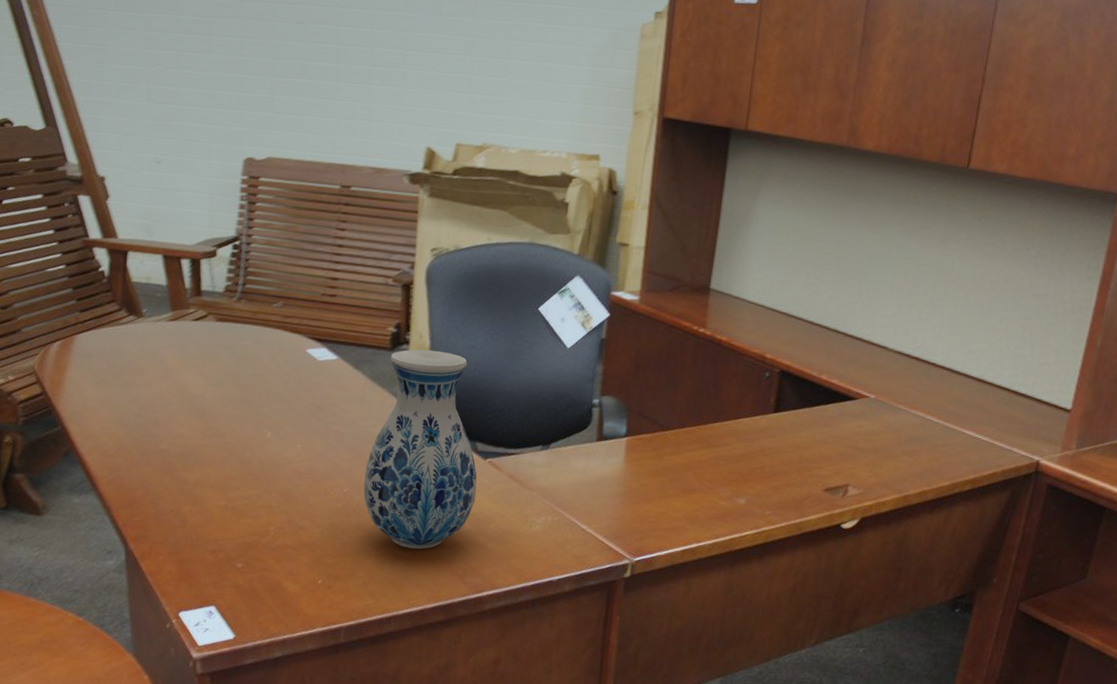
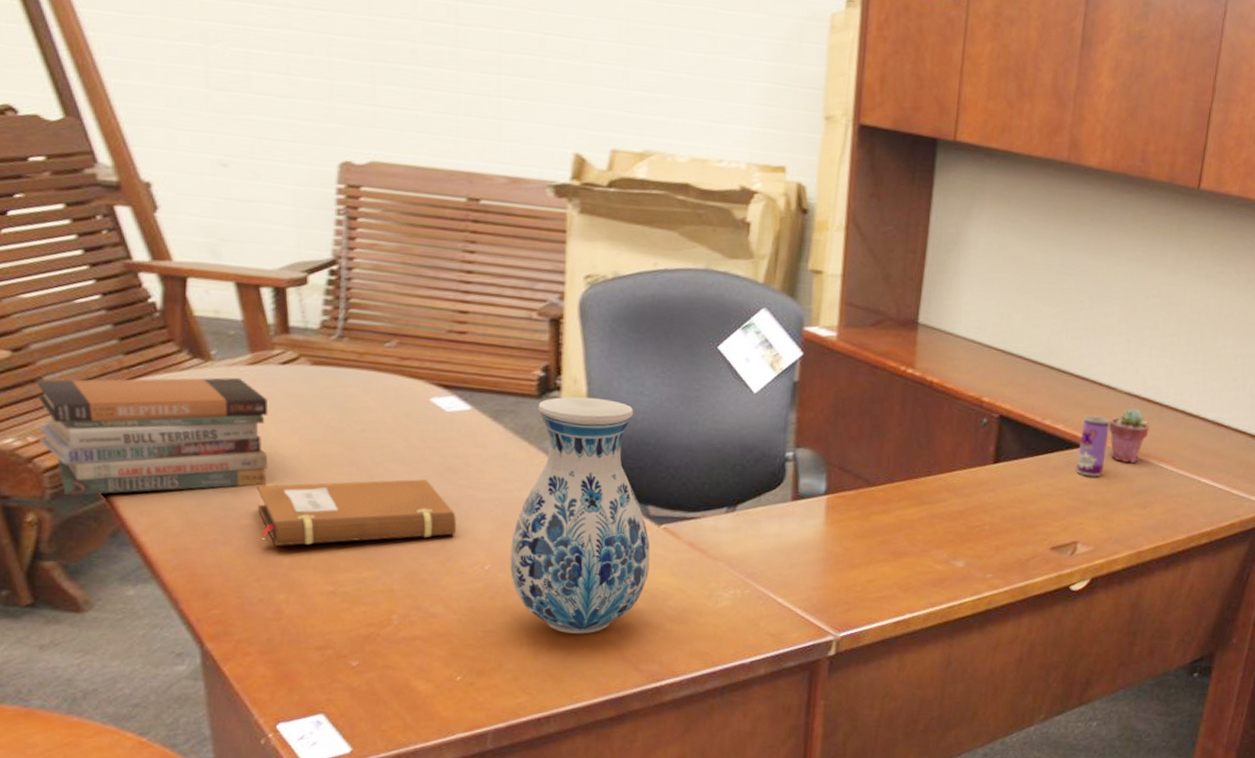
book stack: none [16,331,183,423] -> present [36,377,269,496]
notebook: none [172,415,323,468] -> present [257,479,456,546]
beverage can: none [849,371,881,427] -> present [1076,415,1110,477]
potted succulent: none [879,365,918,415] -> present [1108,408,1149,463]

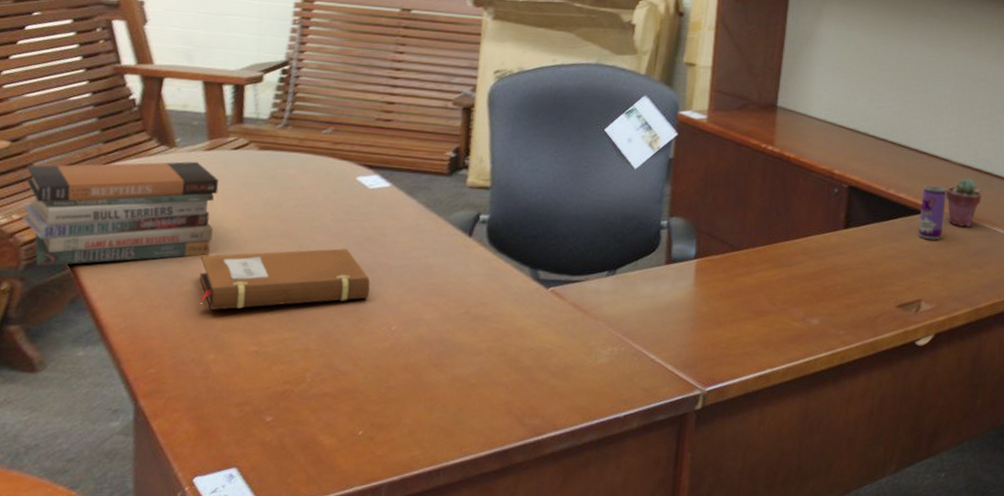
vase: present [510,396,650,634] -> none [413,174,539,390]

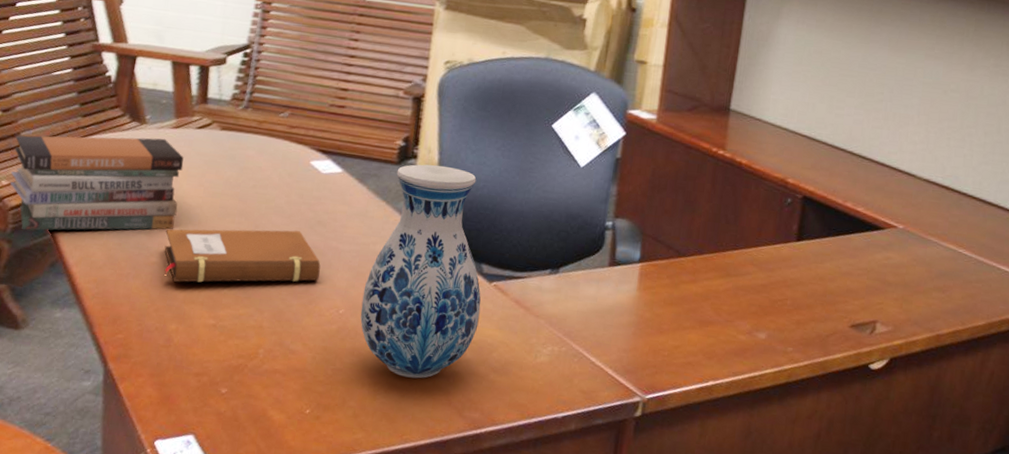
vase: none [413,174,539,390] -> present [360,164,481,379]
beverage can: present [918,185,947,241] -> none [876,200,909,260]
potted succulent: present [945,177,982,227] -> none [907,194,948,247]

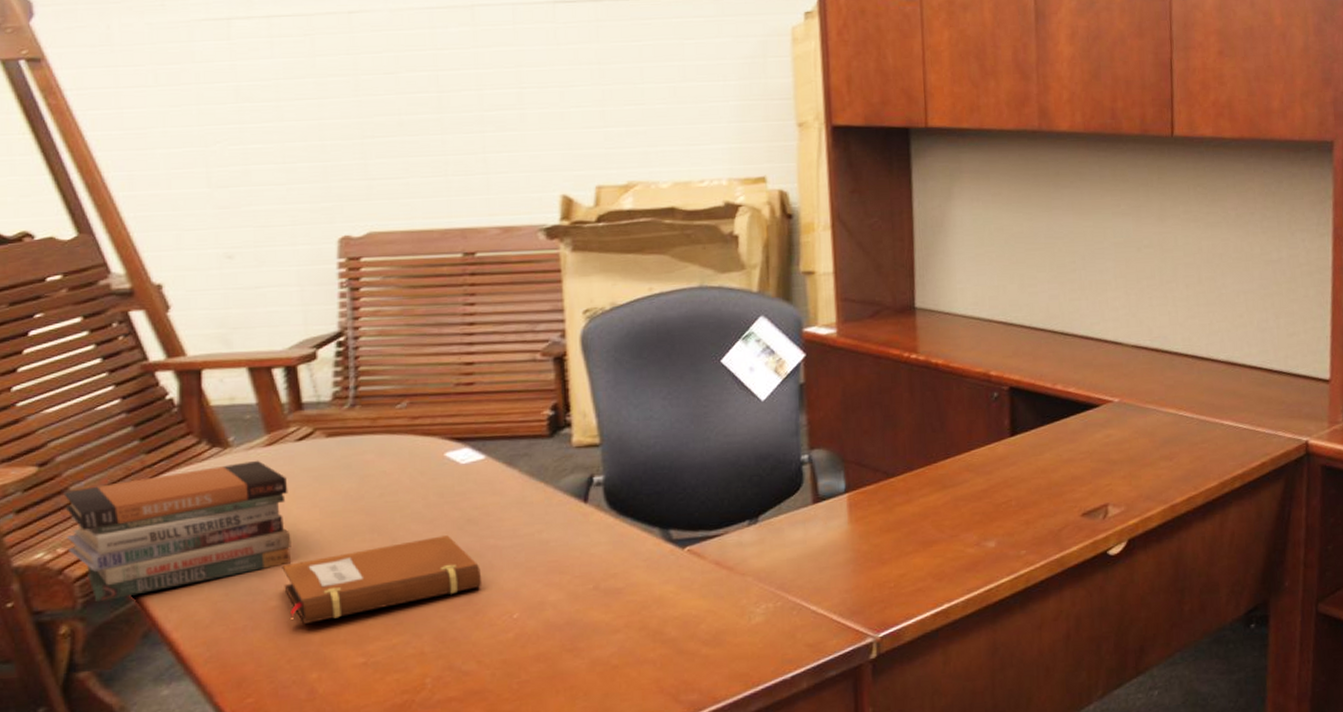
vase: present [360,164,481,379] -> none [537,428,678,673]

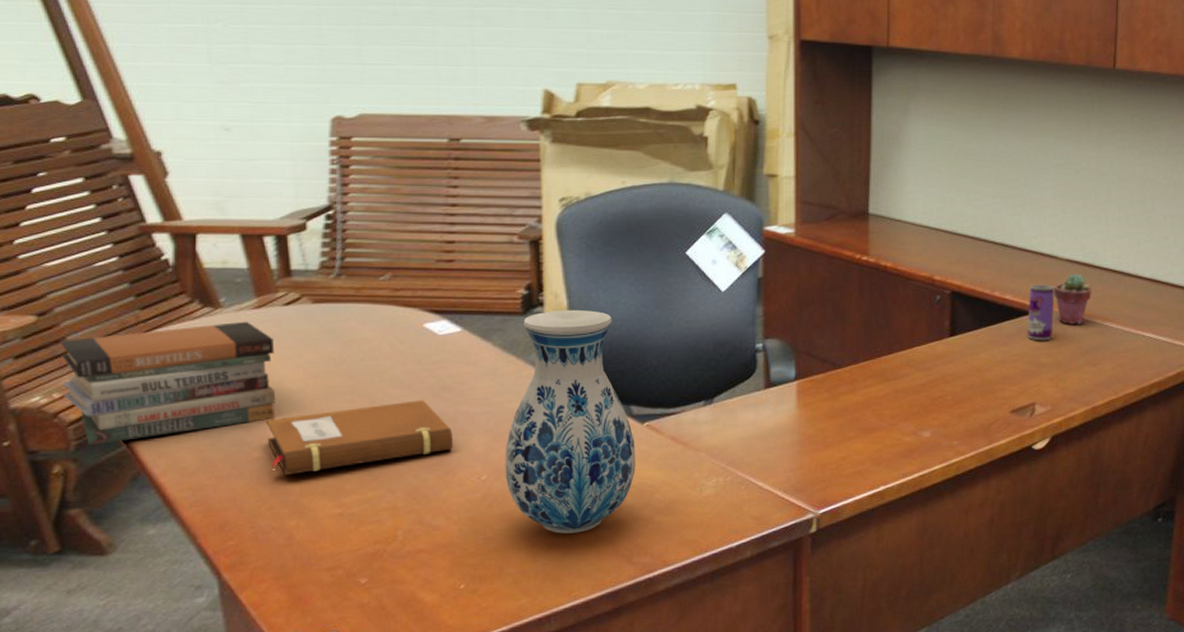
vase: none [537,428,678,673] -> present [505,309,636,534]
beverage can: none [1093,373,1124,436] -> present [1028,284,1055,341]
potted succulent: none [1120,360,1163,416] -> present [1053,273,1092,324]

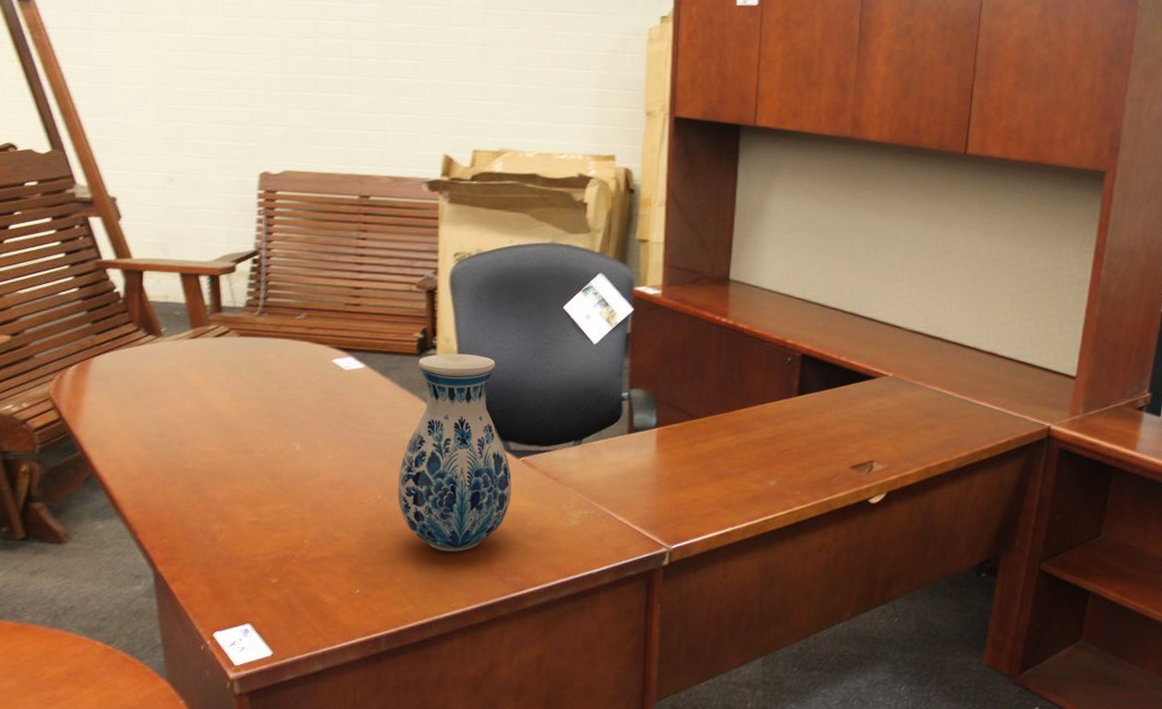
book stack: present [60,321,276,446] -> none [29,349,206,450]
notebook: present [266,400,453,475] -> none [197,426,354,485]
beverage can: present [1028,284,1055,341] -> none [870,351,897,404]
potted succulent: present [1053,273,1092,324] -> none [896,343,932,391]

